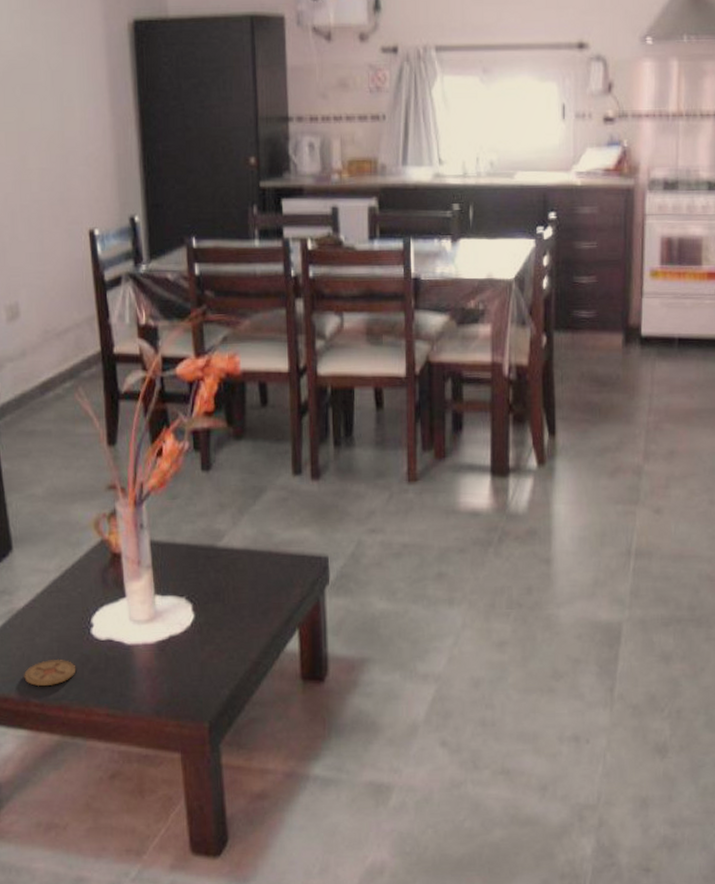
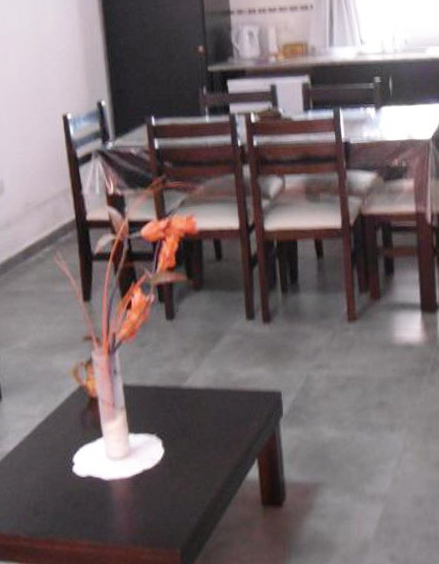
coaster: present [24,659,76,687] -> none [14,496,61,523]

